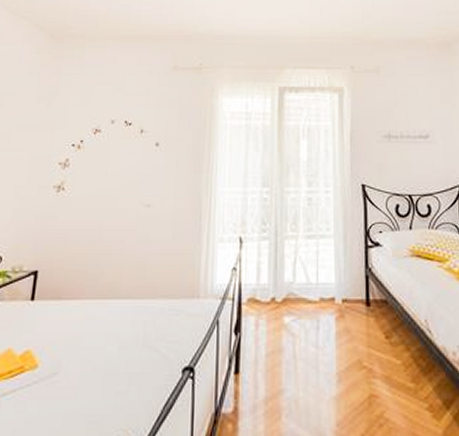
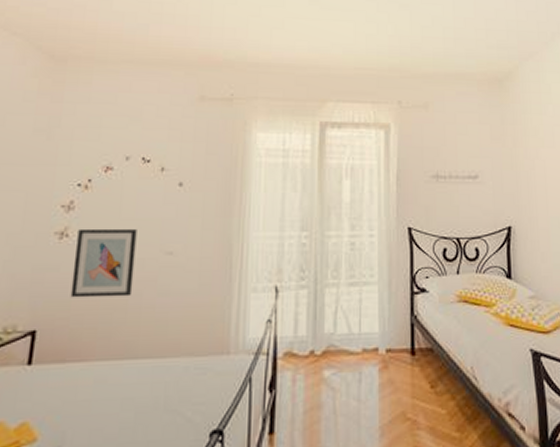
wall art: none [65,183,121,243] -> present [70,228,137,298]

